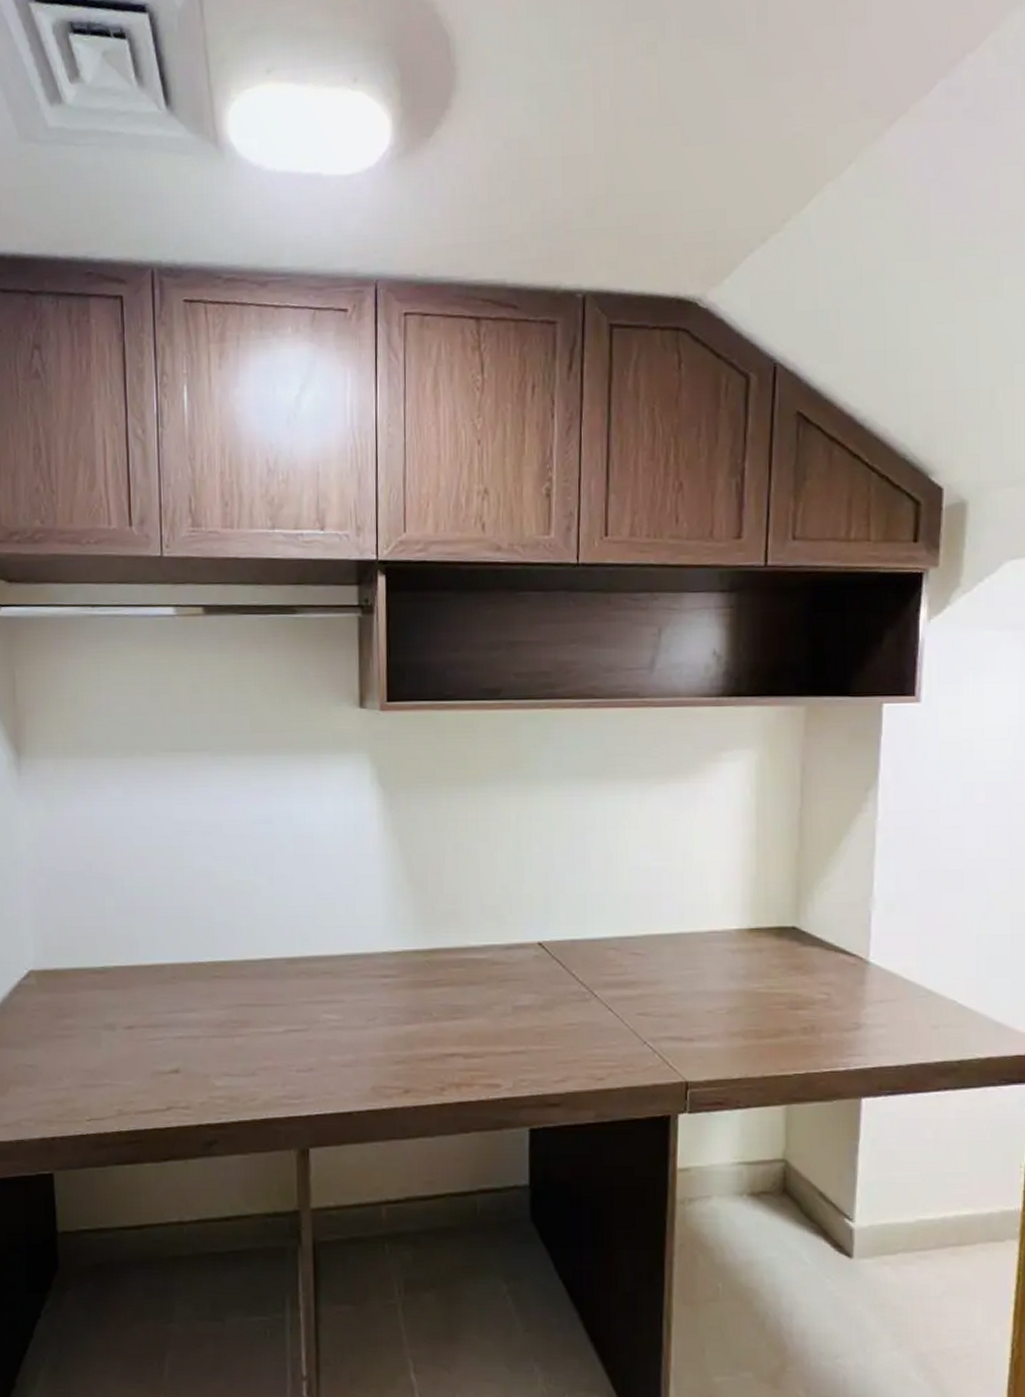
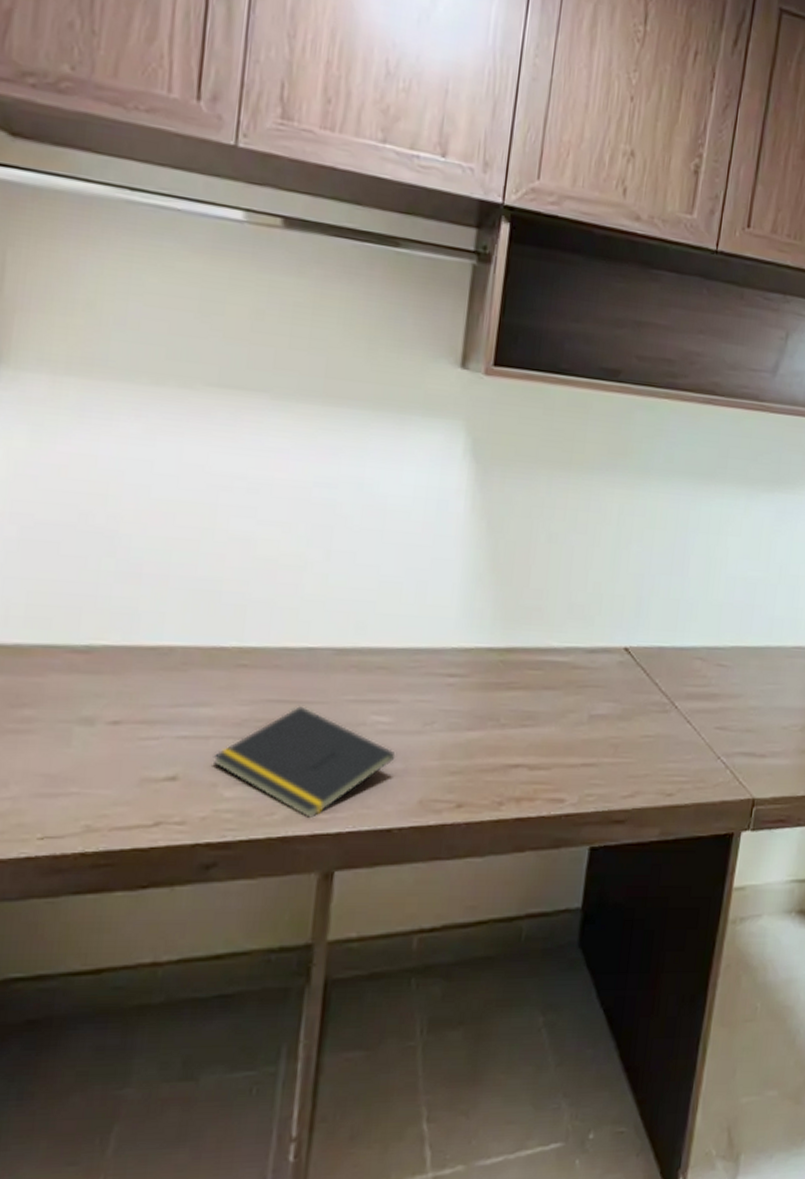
notepad: none [203,1009,347,1104] -> present [213,706,396,819]

